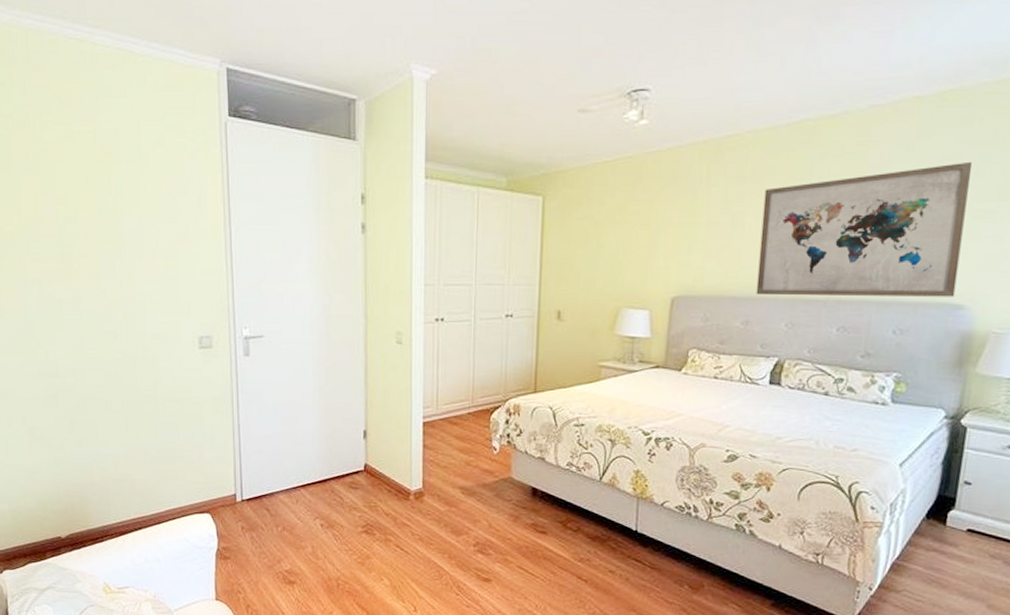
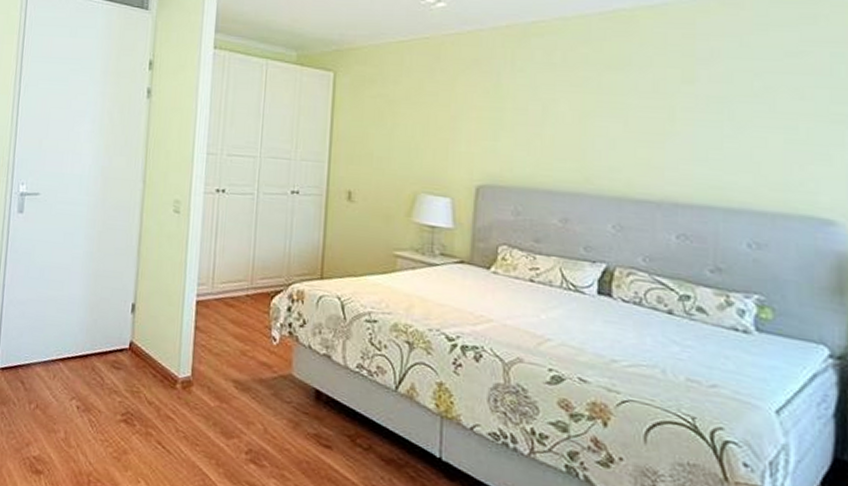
wall art: present [756,161,972,297] -> none [575,60,822,210]

